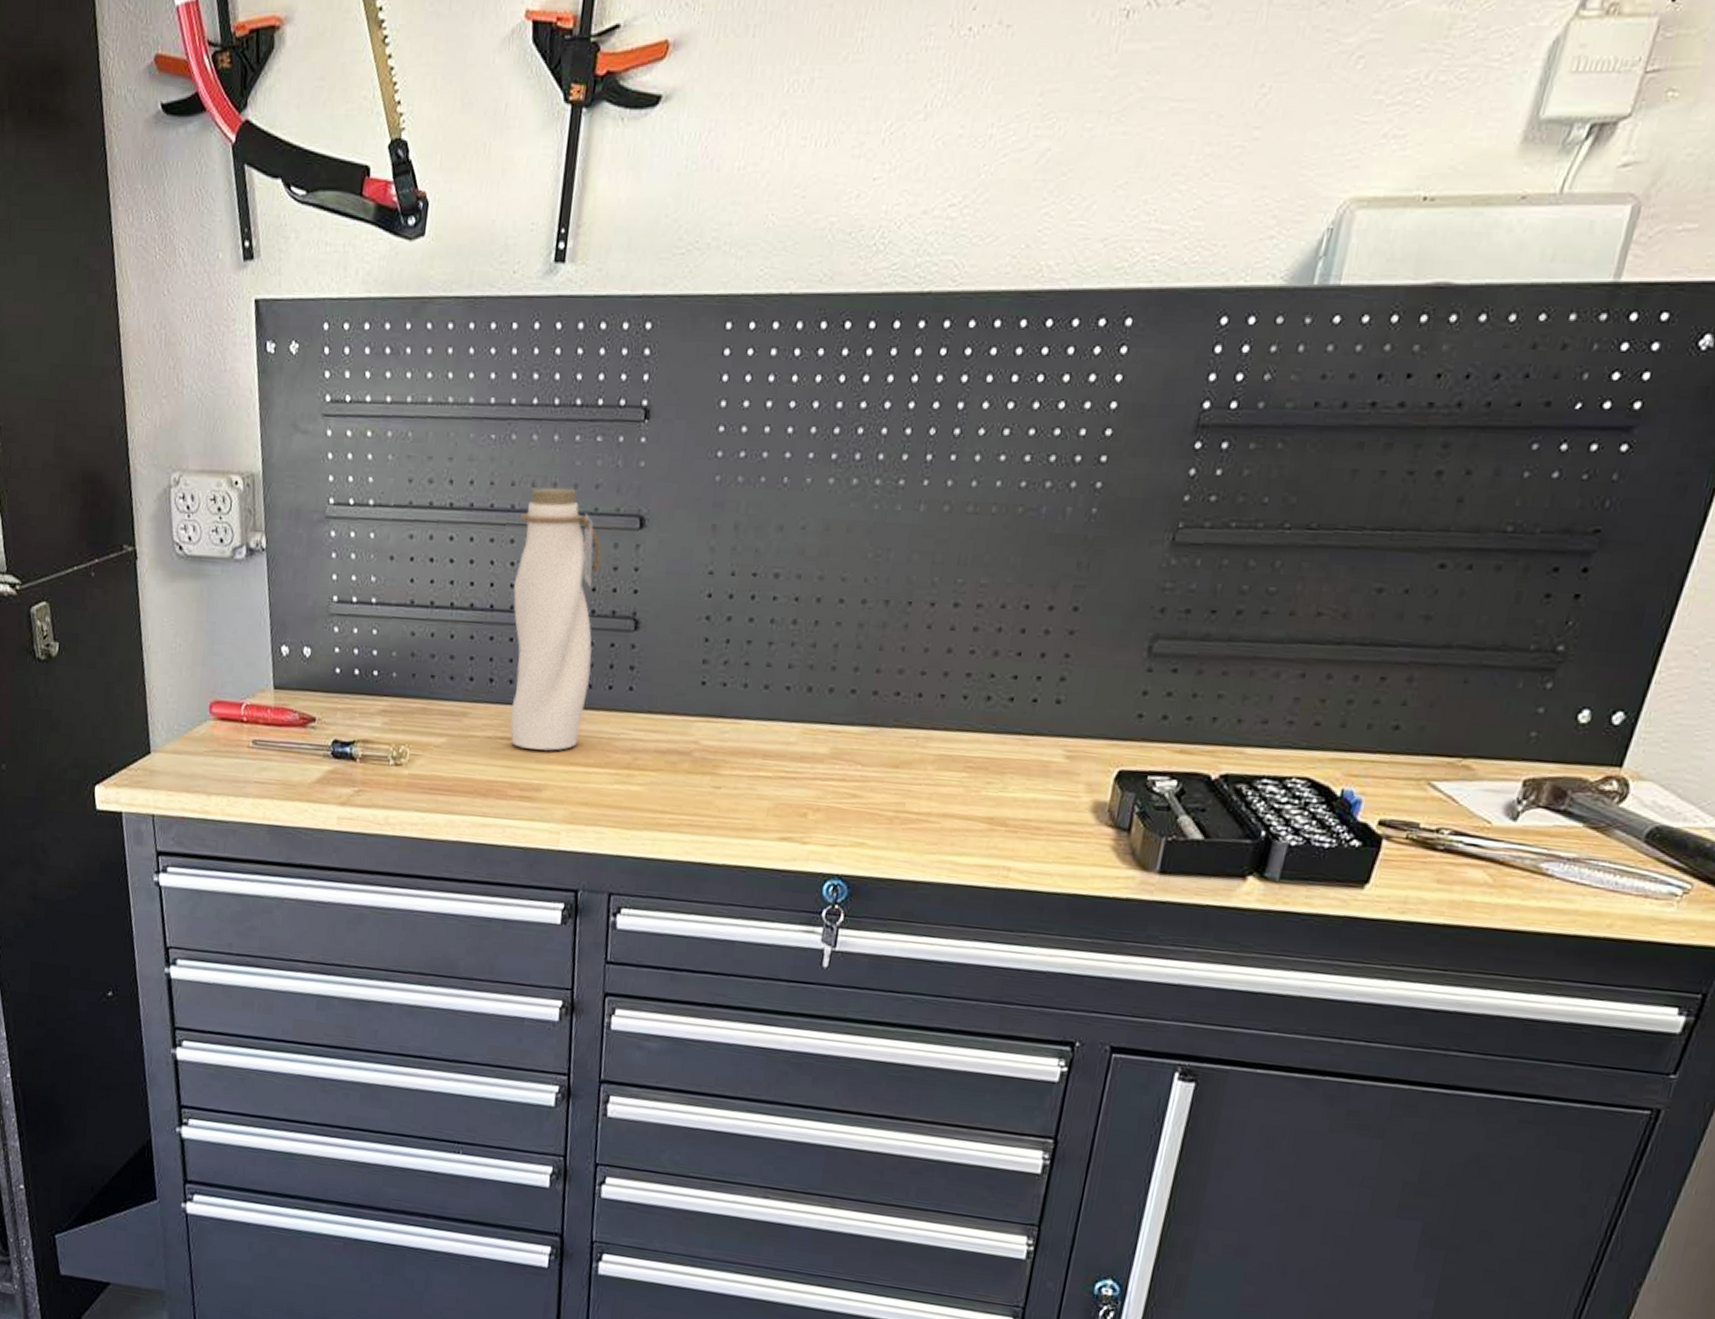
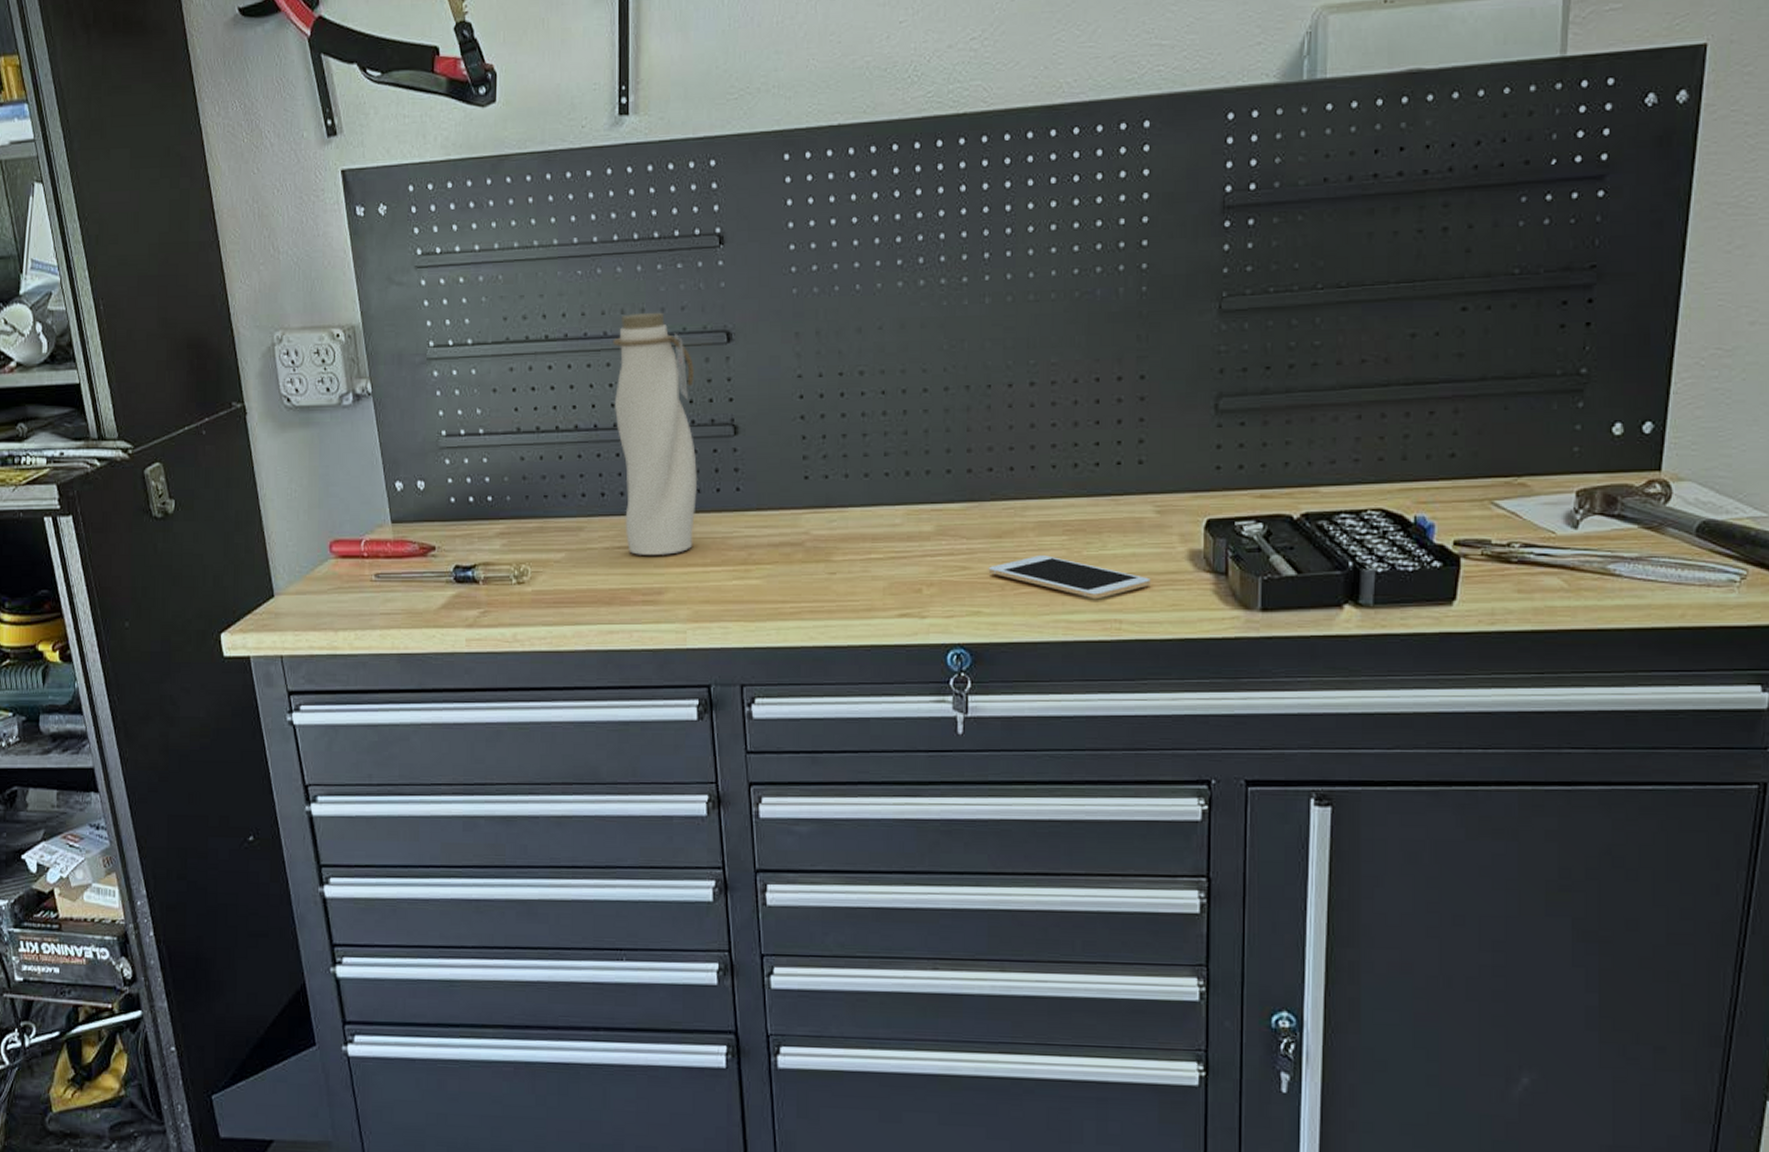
cell phone: none [879,790,1048,844] -> present [988,555,1151,599]

